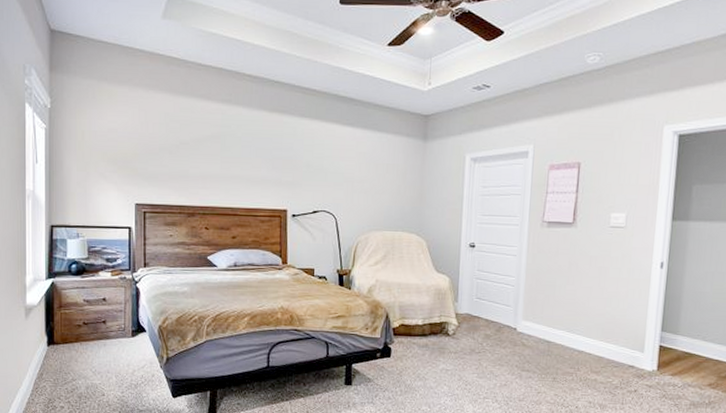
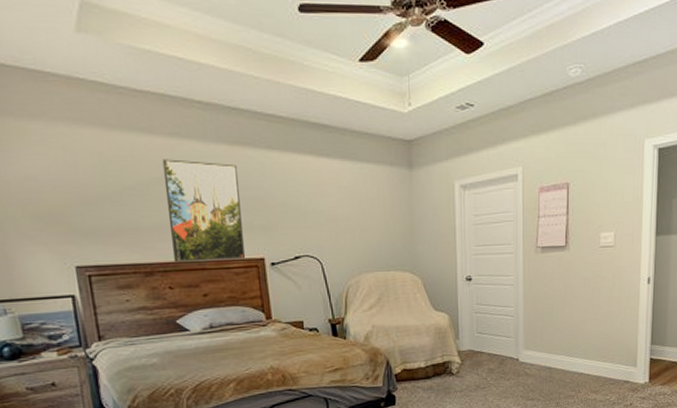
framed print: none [212,121,273,209] -> present [162,159,246,262]

